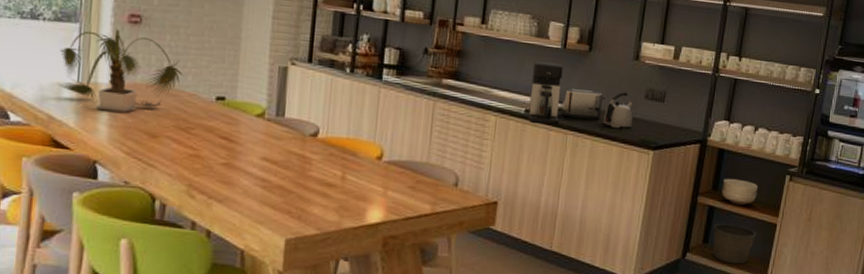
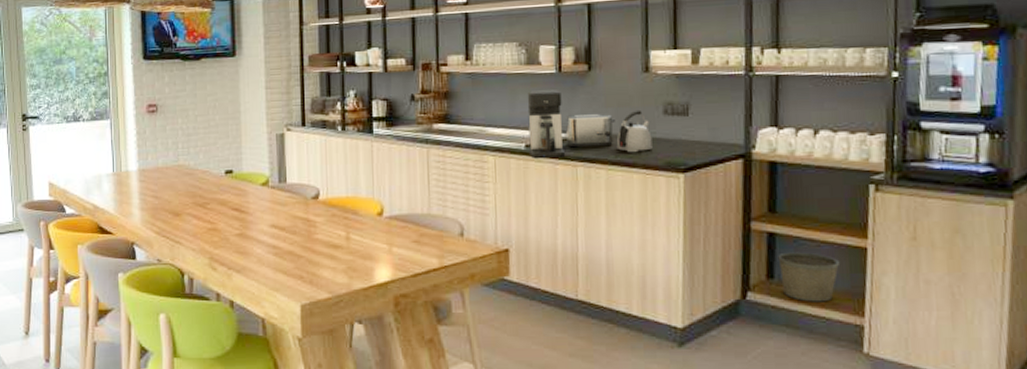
plant: present [57,29,183,113] -> none [97,120,196,196]
bowl: present [721,178,758,206] -> none [780,196,832,228]

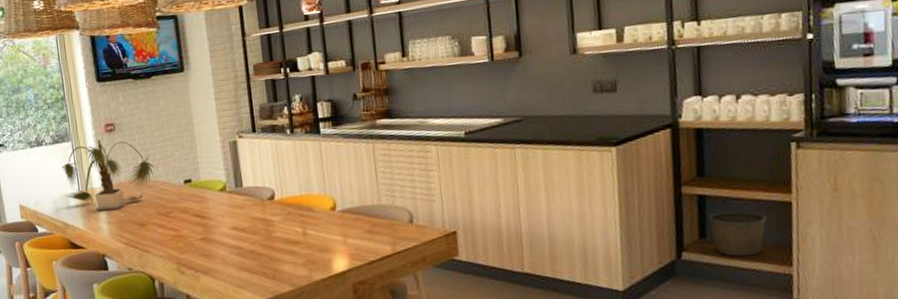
plant: none [97,120,196,196] -> present [61,139,155,212]
coffee maker: present [527,90,566,159] -> none [463,77,504,145]
toaster: present [566,113,615,148] -> none [501,95,548,132]
kettle: present [616,110,654,153] -> none [550,90,586,132]

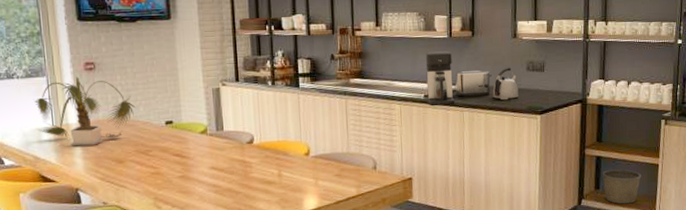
coffee maker: none [463,77,504,145] -> present [425,51,455,107]
toaster: none [501,95,548,132] -> present [455,69,492,97]
kettle: none [550,90,586,132] -> present [492,67,520,100]

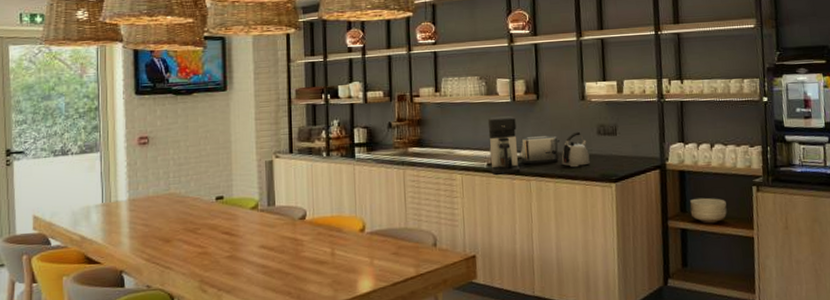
plant: present [34,77,136,147] -> none [86,152,187,226]
basket: present [602,169,642,204] -> none [689,243,736,285]
bowl: none [605,129,638,152] -> present [689,197,727,224]

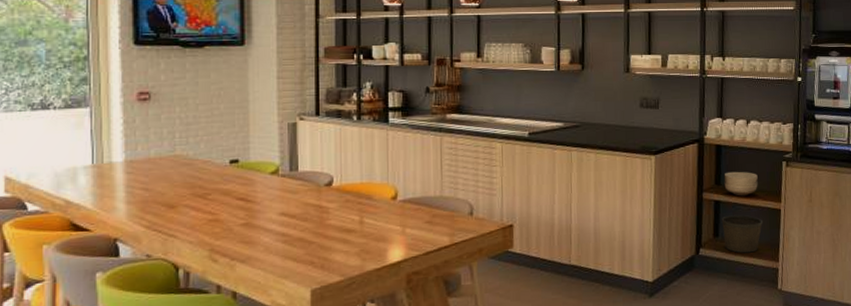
coffee maker: present [487,116,521,176] -> none [530,85,563,145]
toaster: present [520,134,560,165] -> none [563,105,603,135]
kettle: present [561,131,591,168] -> none [603,103,633,139]
basket: none [689,243,736,285] -> present [721,214,764,254]

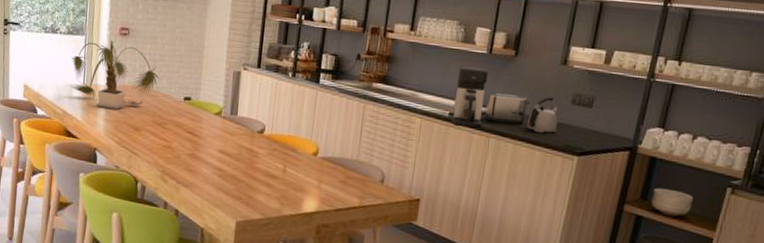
plant: none [72,108,196,189] -> present [69,40,160,110]
coffee maker: none [530,85,563,145] -> present [451,66,488,129]
toaster: none [563,105,603,135] -> present [485,92,529,125]
kettle: none [603,103,633,139] -> present [526,96,558,134]

